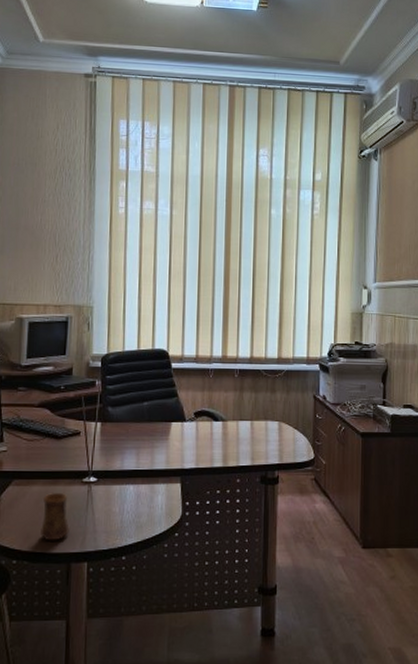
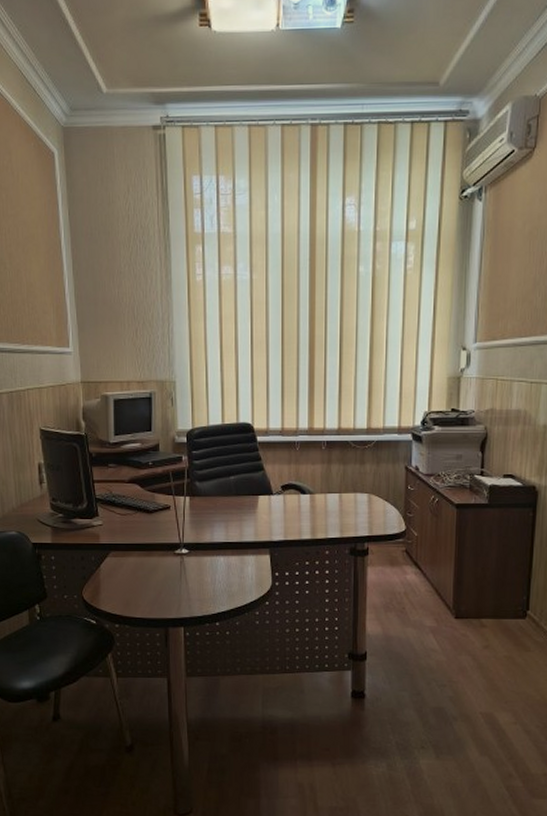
cup: present [40,492,71,541] -> none [138,563,167,608]

